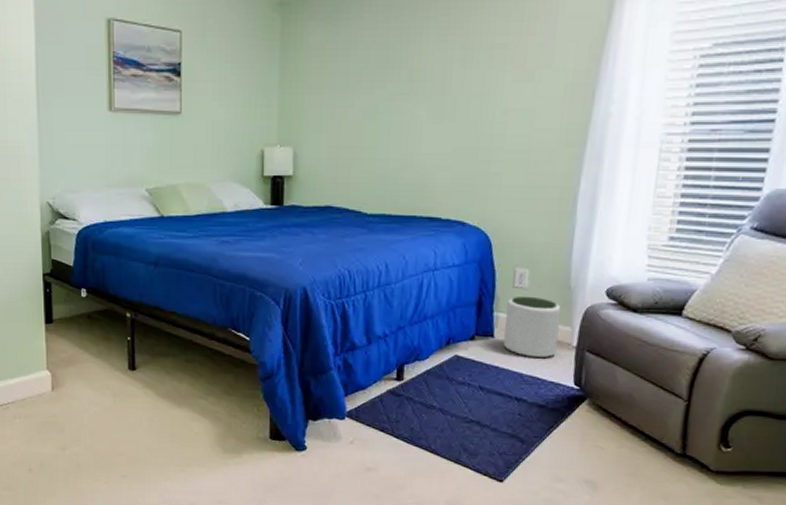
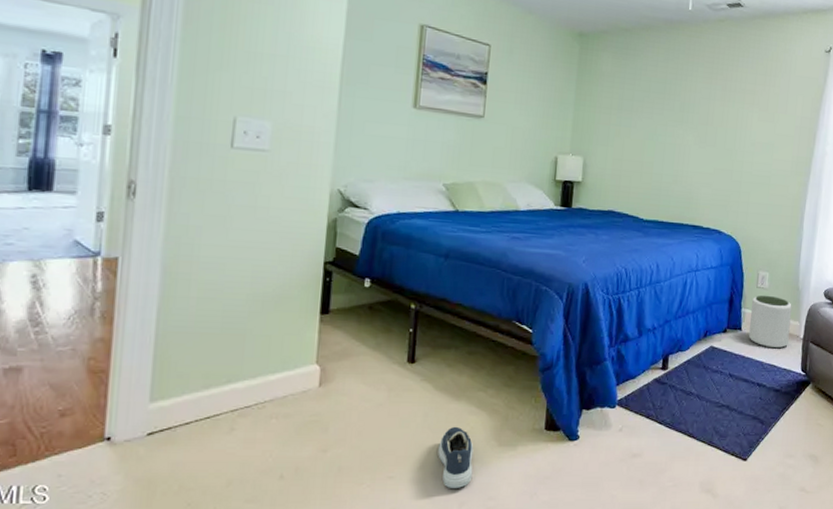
shoe: none [165,431,201,490] -> present [438,426,474,488]

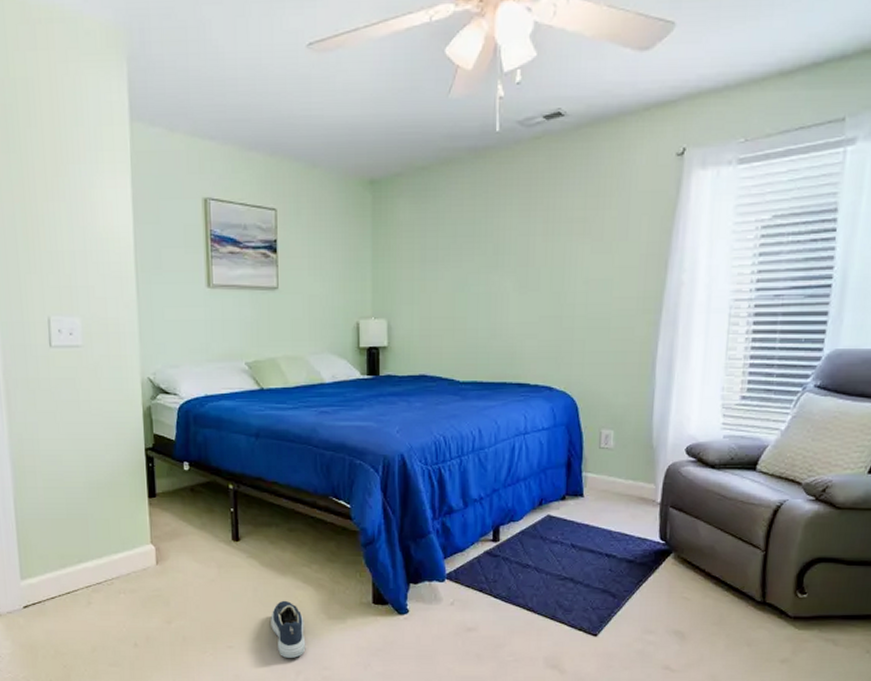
plant pot: present [749,295,792,349] -> none [592,456,645,515]

